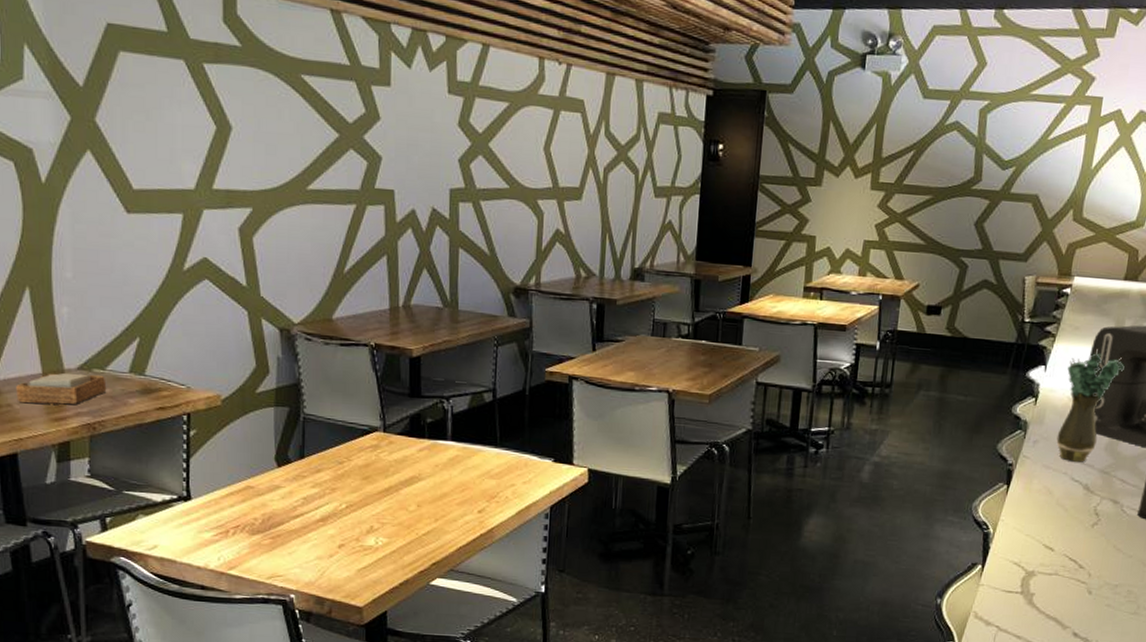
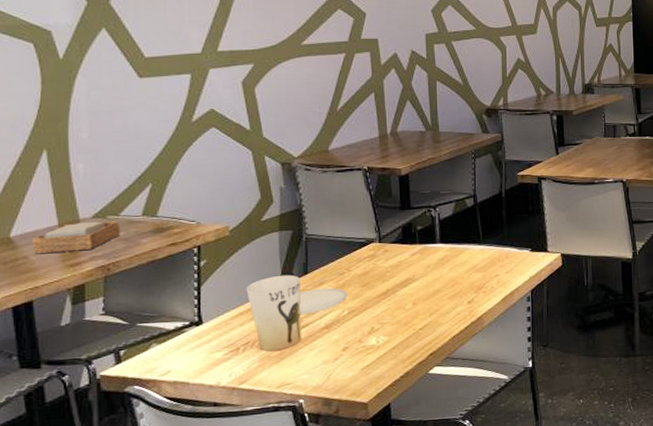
cup: none [238,456,296,539] -> present [246,274,301,352]
plate: none [294,476,347,504] -> present [299,288,348,315]

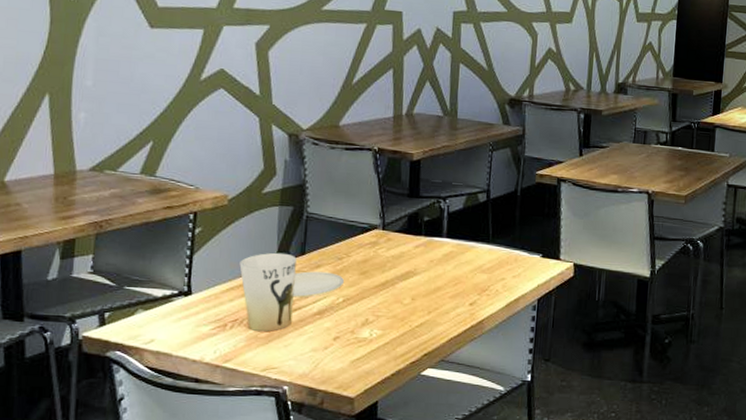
napkin holder: present [32,220,121,254] -> none [26,173,117,205]

